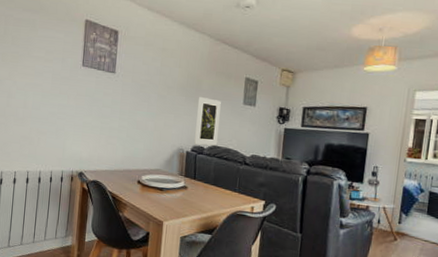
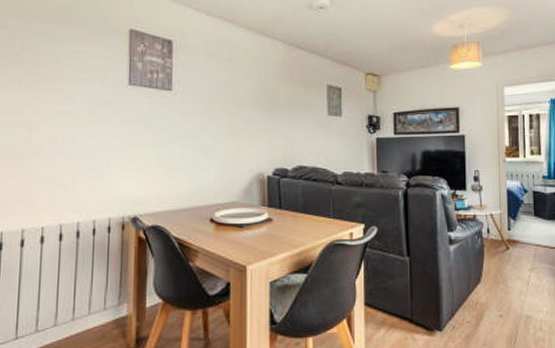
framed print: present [194,96,221,146] -> none [276,110,302,167]

